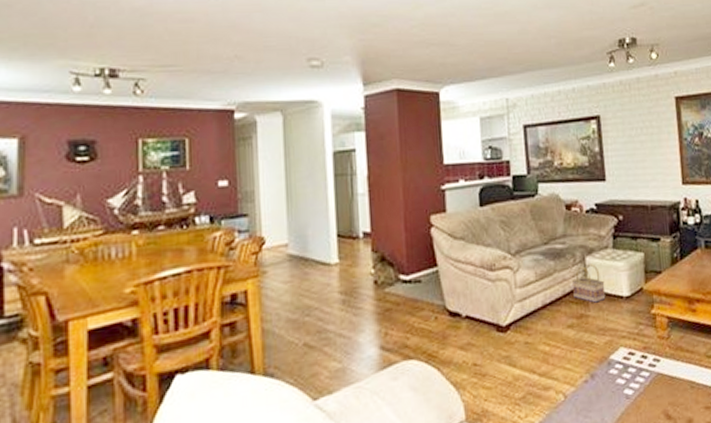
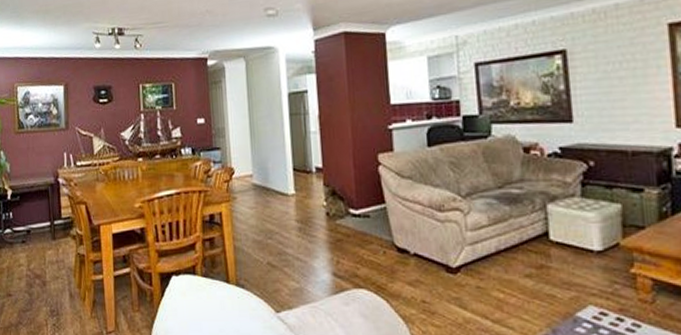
basket: present [573,264,606,303] -> none [531,212,572,254]

